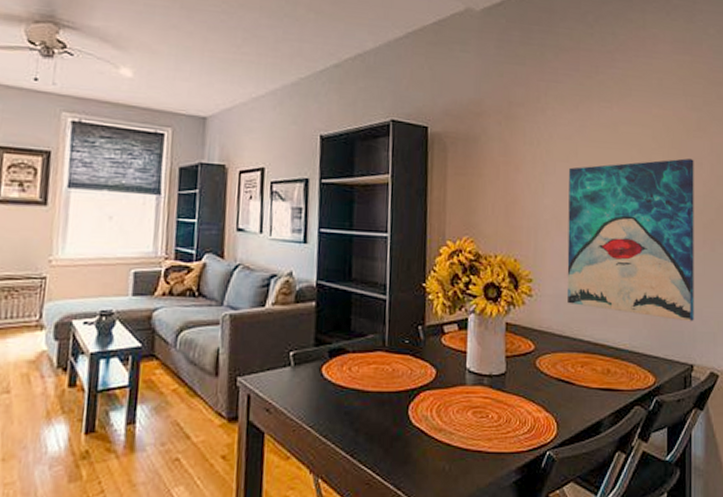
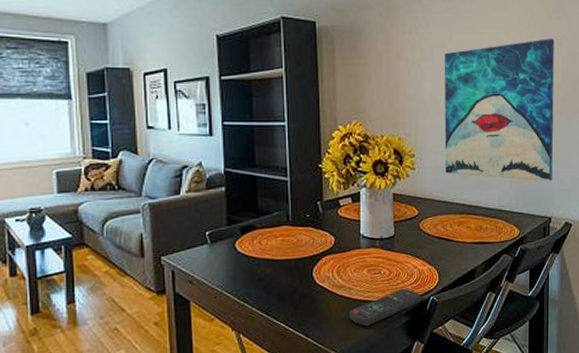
remote control: none [448,438,535,483] -> present [349,288,421,327]

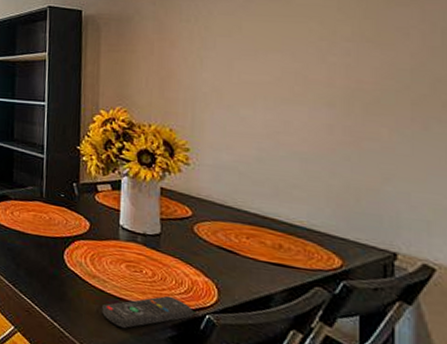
wall art: present [444,39,554,182] -> none [229,29,398,206]

